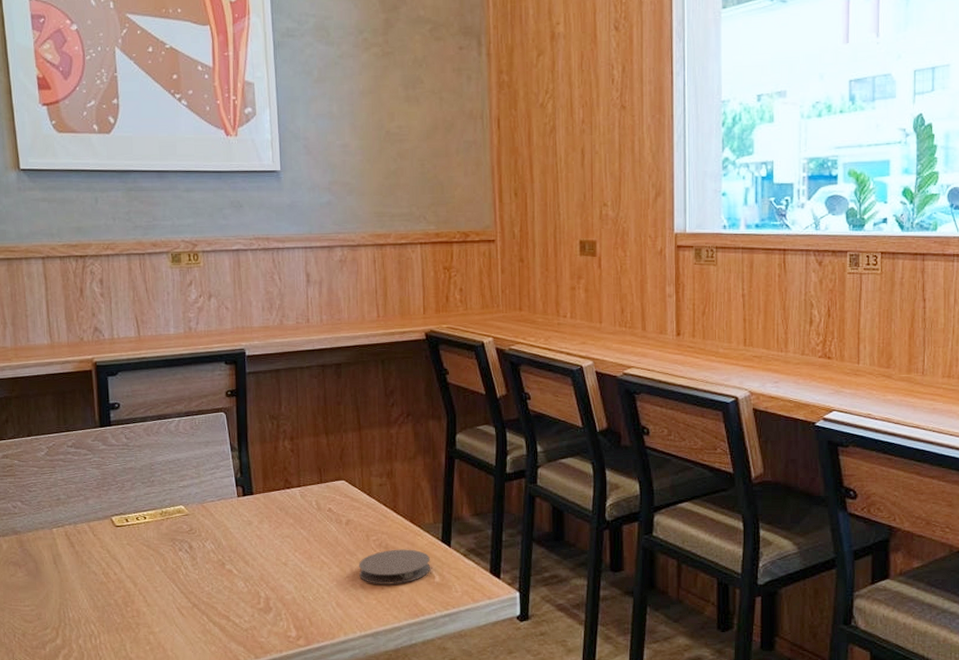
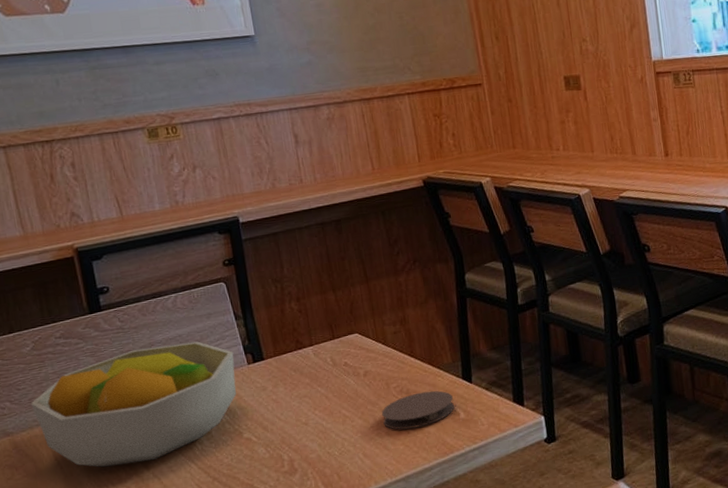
fruit bowl: none [39,467,226,578] -> present [30,341,236,468]

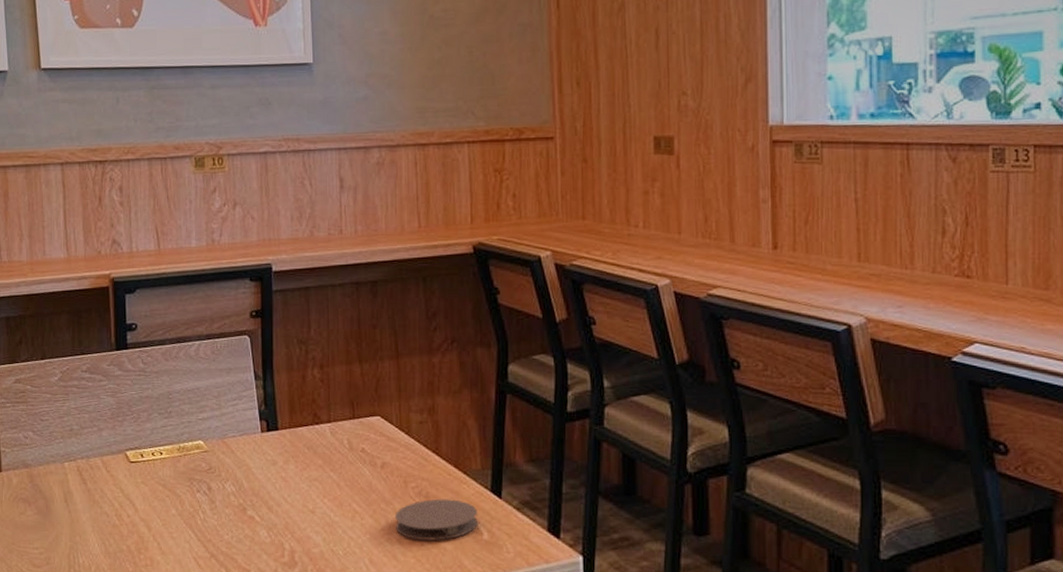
fruit bowl: present [30,341,236,468] -> none [51,396,249,522]

